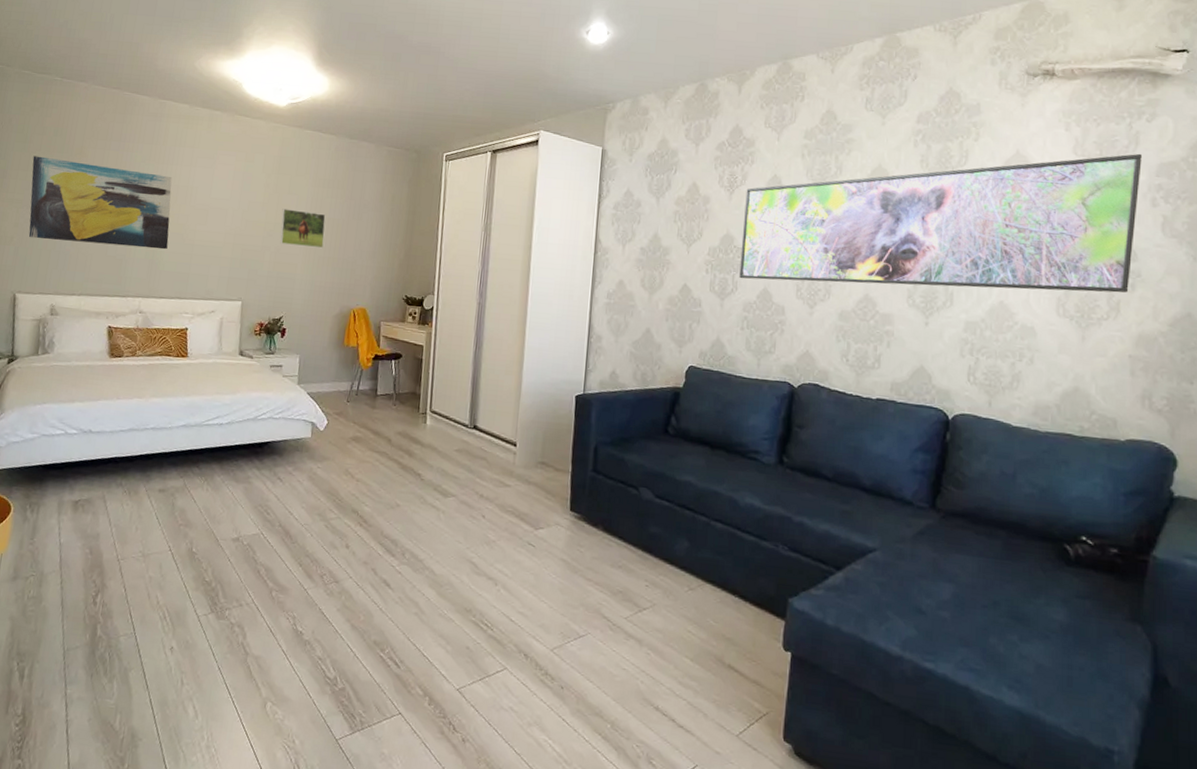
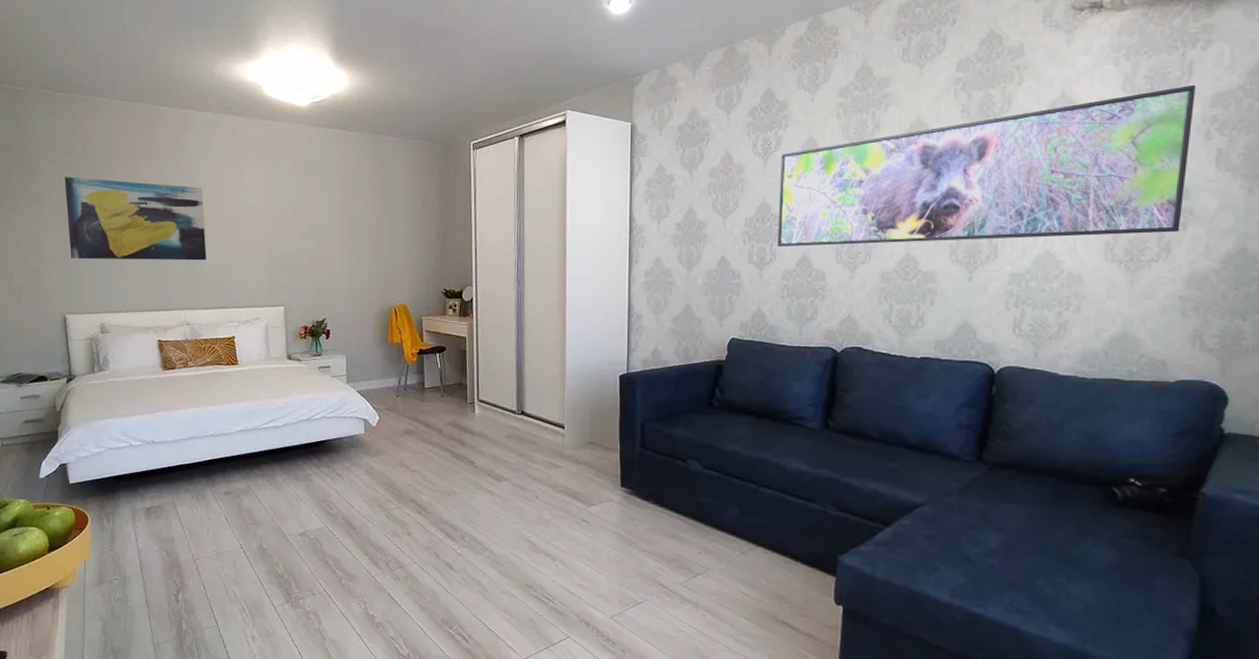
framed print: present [280,209,326,249] -> none [314,211,359,248]

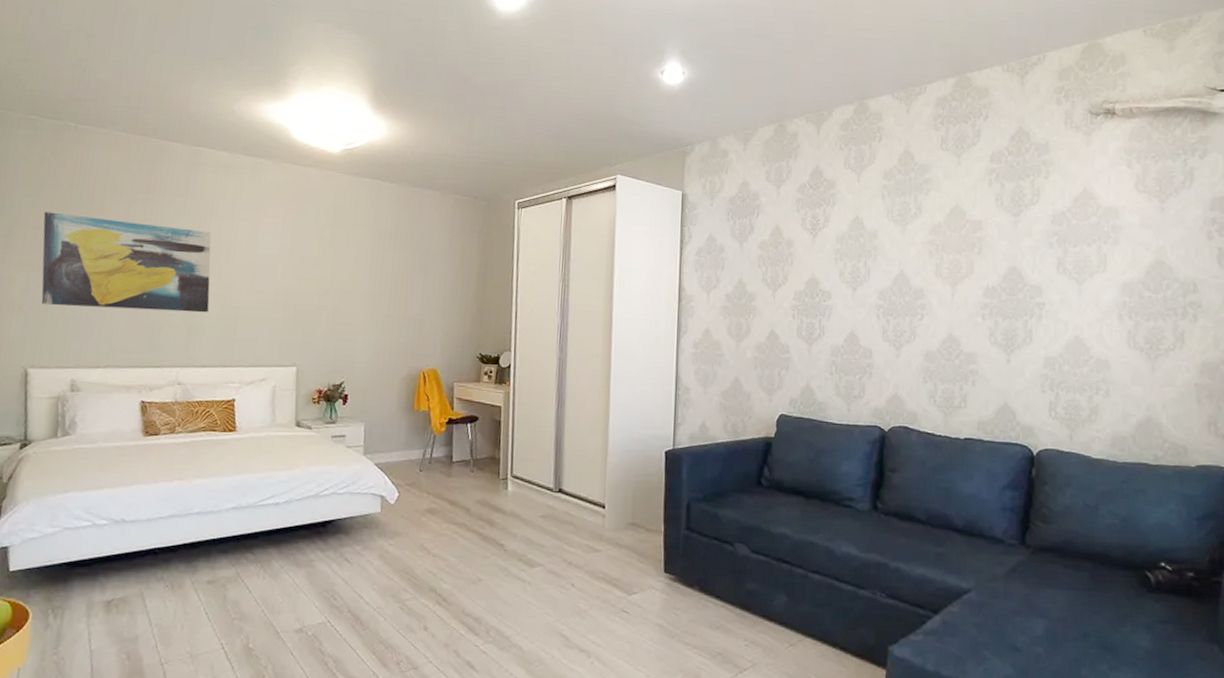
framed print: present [777,84,1195,247] -> none [826,188,1197,324]

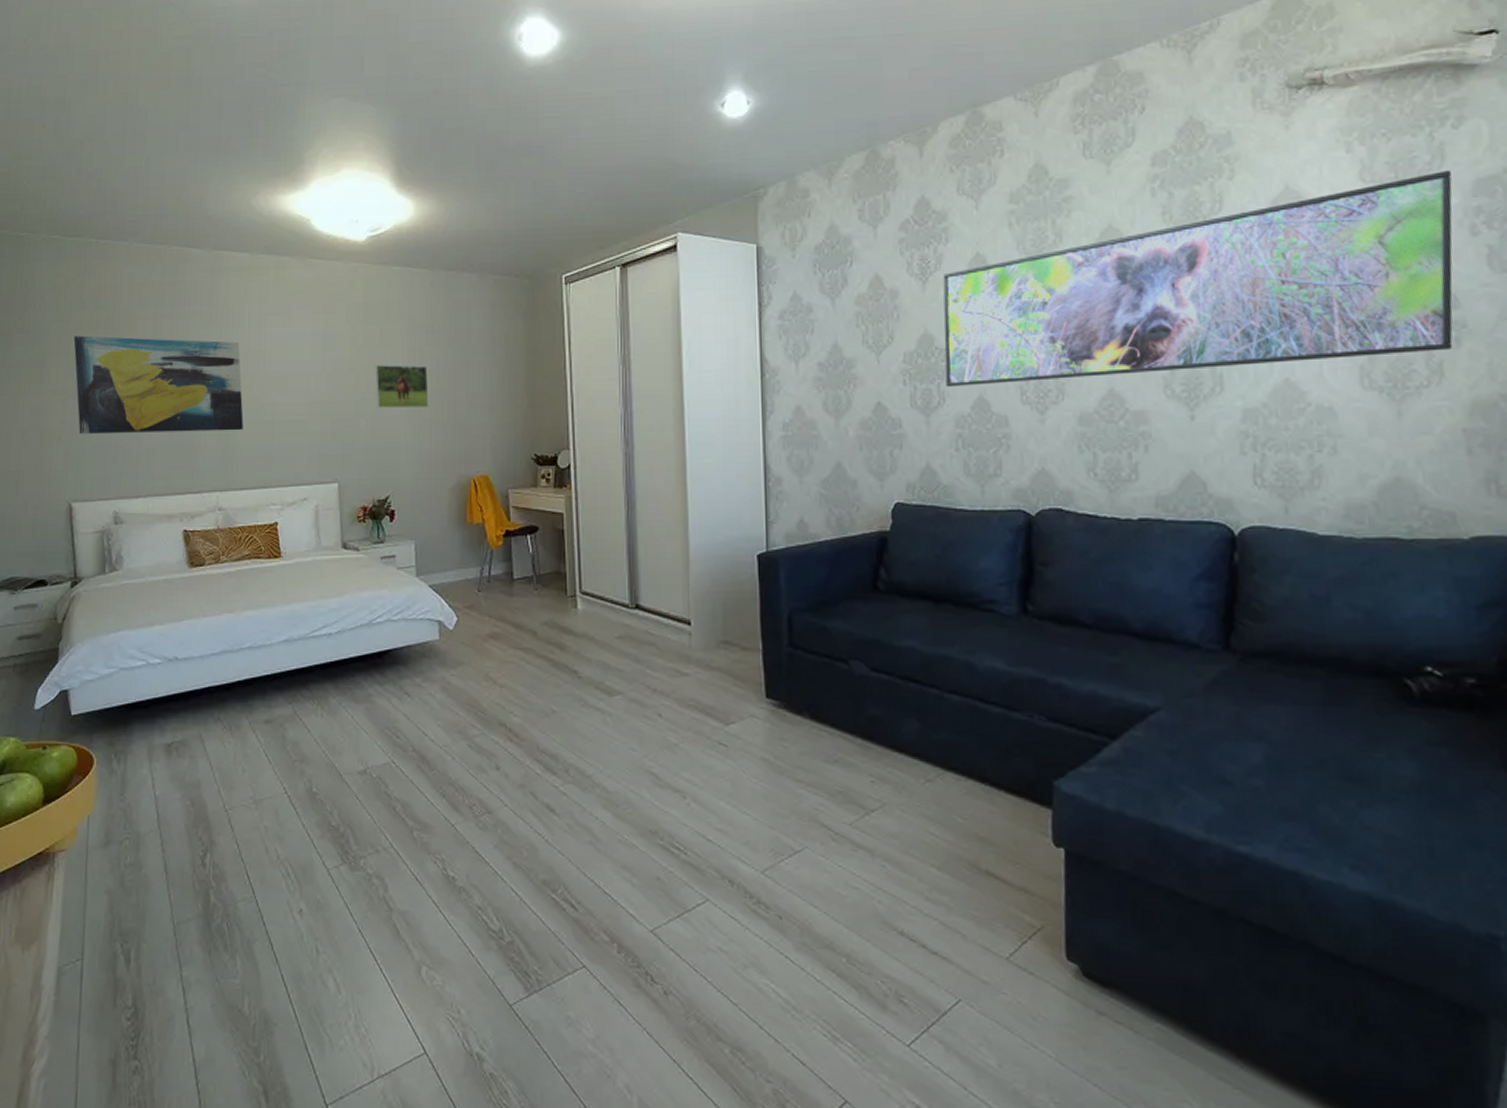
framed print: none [338,264,389,306] -> present [374,365,429,409]
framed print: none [826,188,1197,324] -> present [943,169,1453,388]

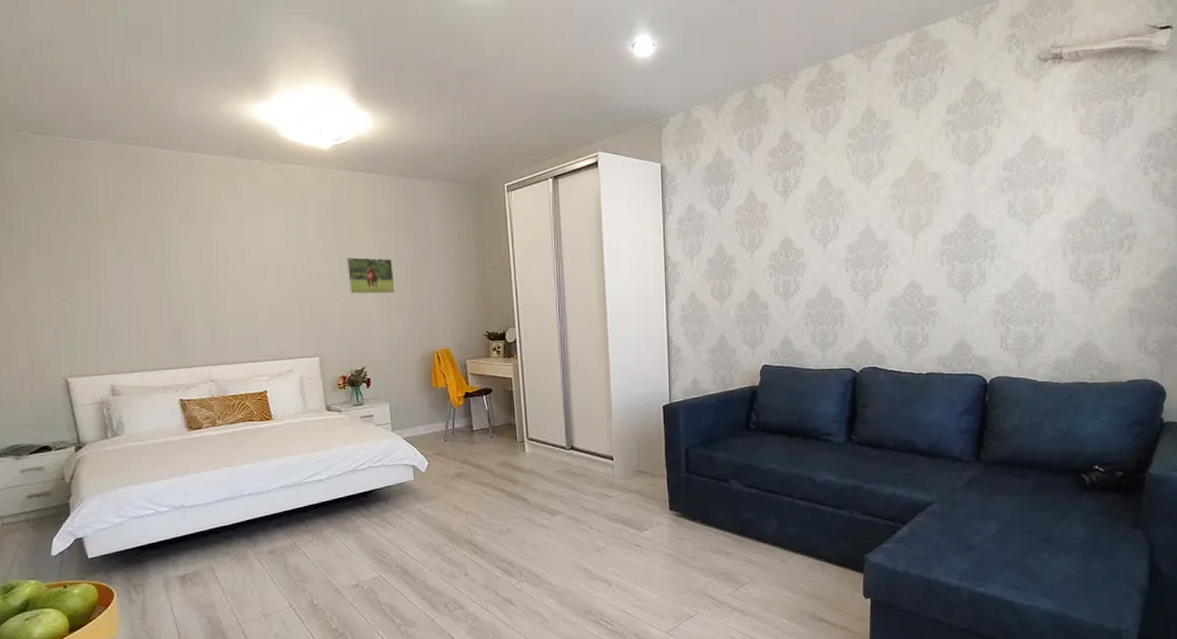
wall art: present [73,335,244,435] -> none [53,227,228,318]
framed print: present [943,169,1453,388] -> none [799,127,1135,279]

